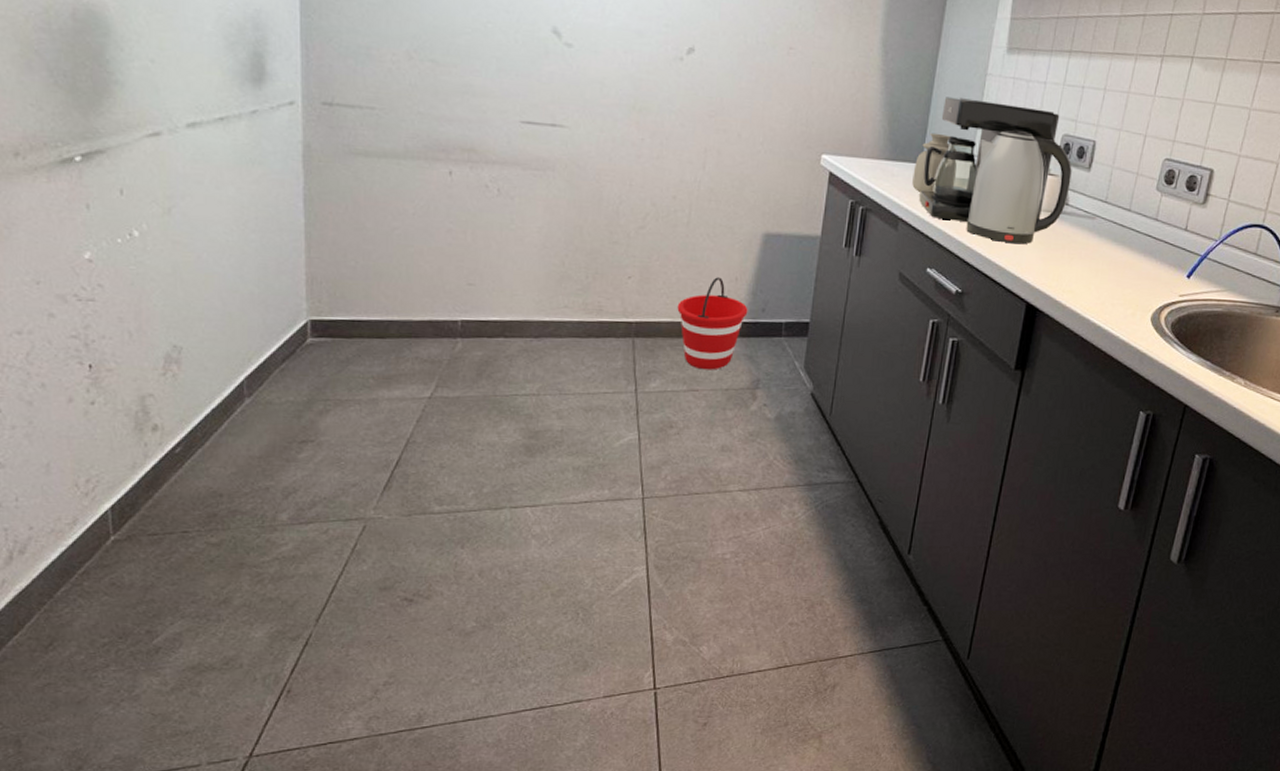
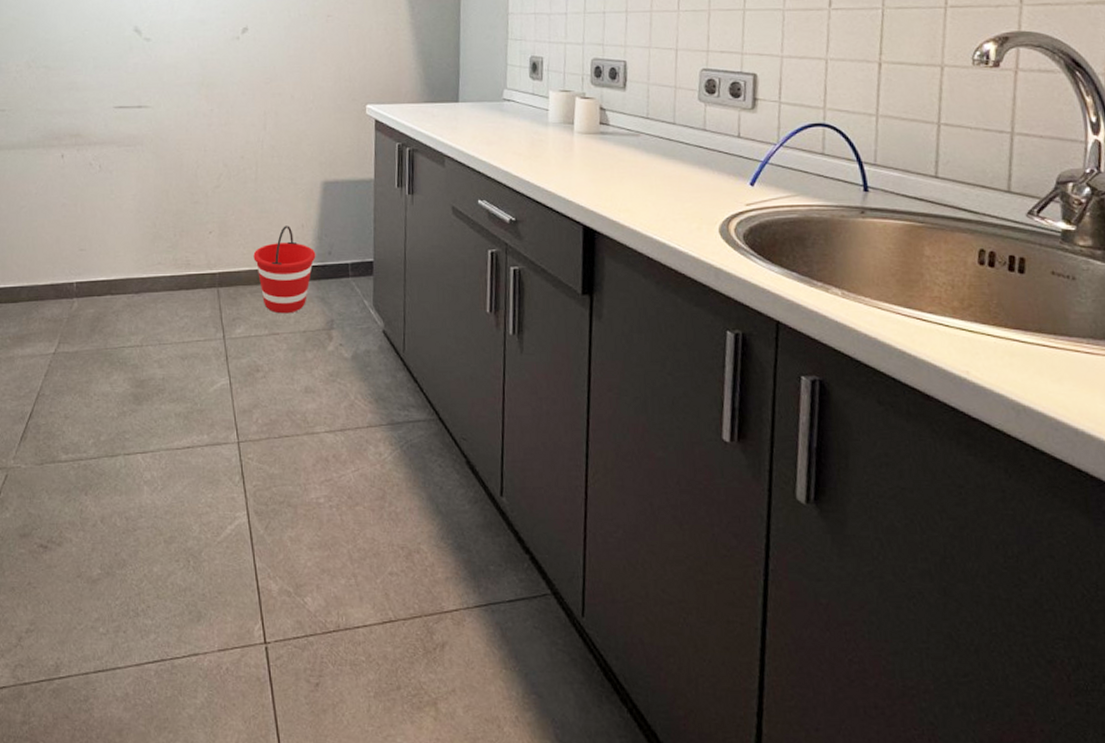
jar: present [912,132,951,194] -> none [452,72,483,130]
coffee maker: present [919,97,1060,222] -> none [461,37,586,153]
kettle: present [966,129,1072,244] -> none [510,60,608,169]

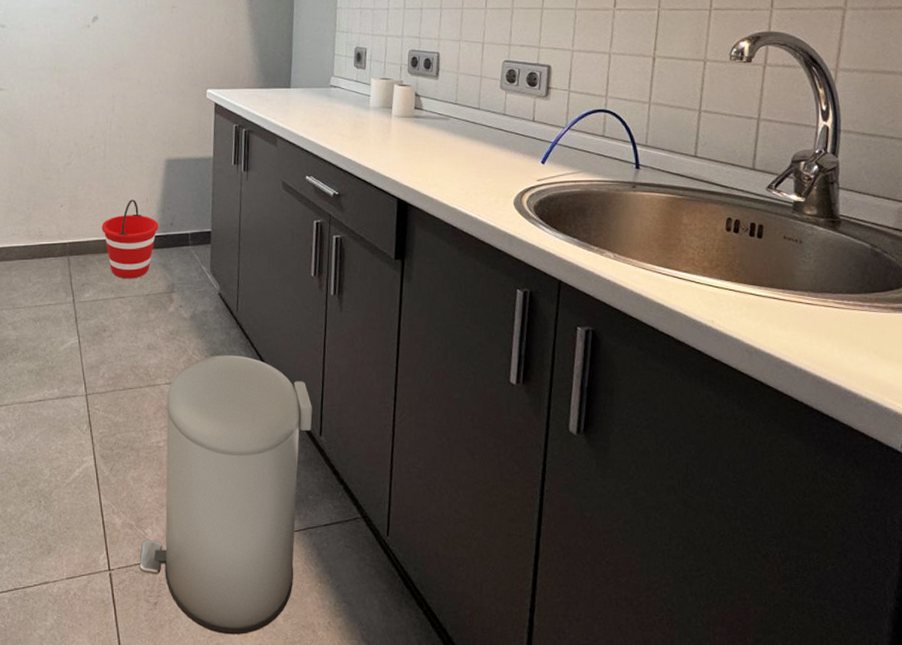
pedal bin: none [298,401,492,726] -> present [139,355,312,635]

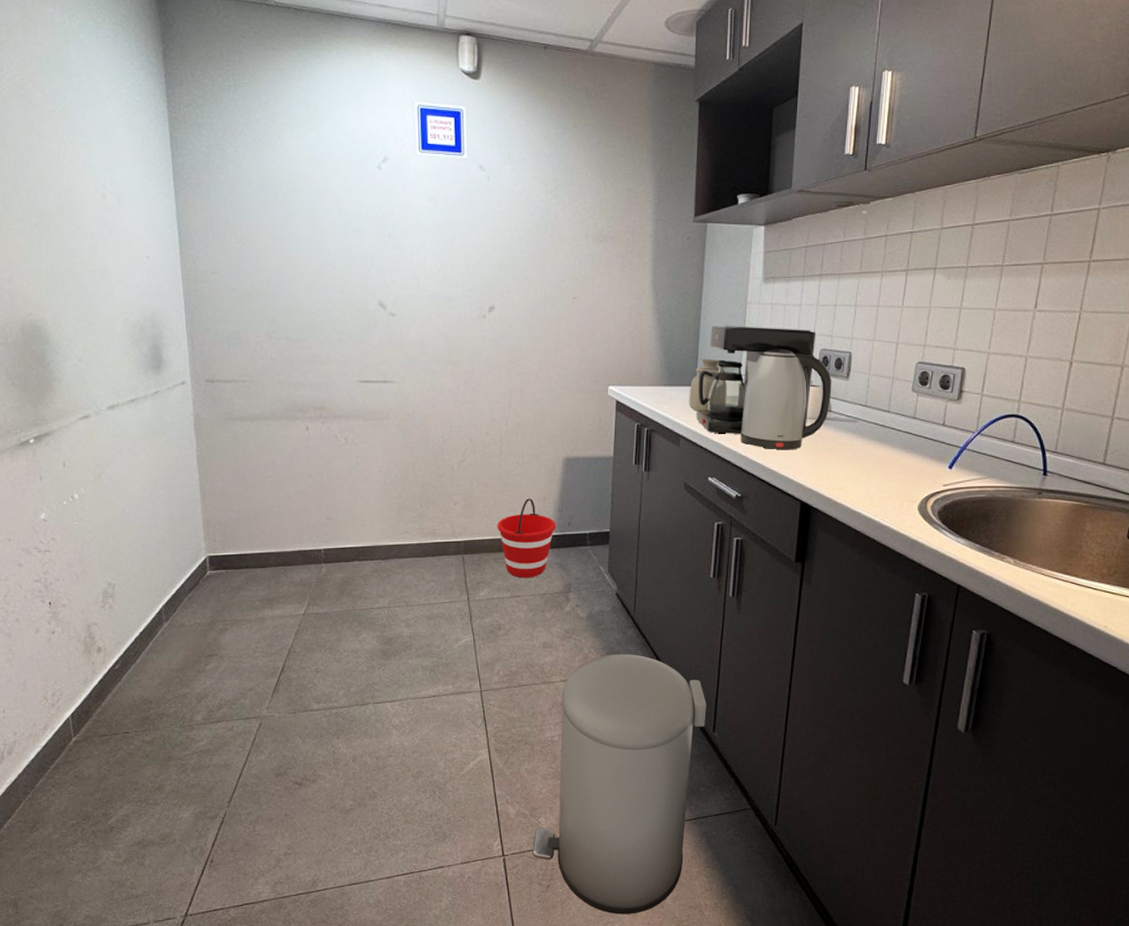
jar: none [284,61,313,113] -> present [689,358,719,412]
coffee maker: none [292,30,405,134] -> present [696,326,816,434]
kettle: none [335,51,422,148] -> present [740,349,832,450]

